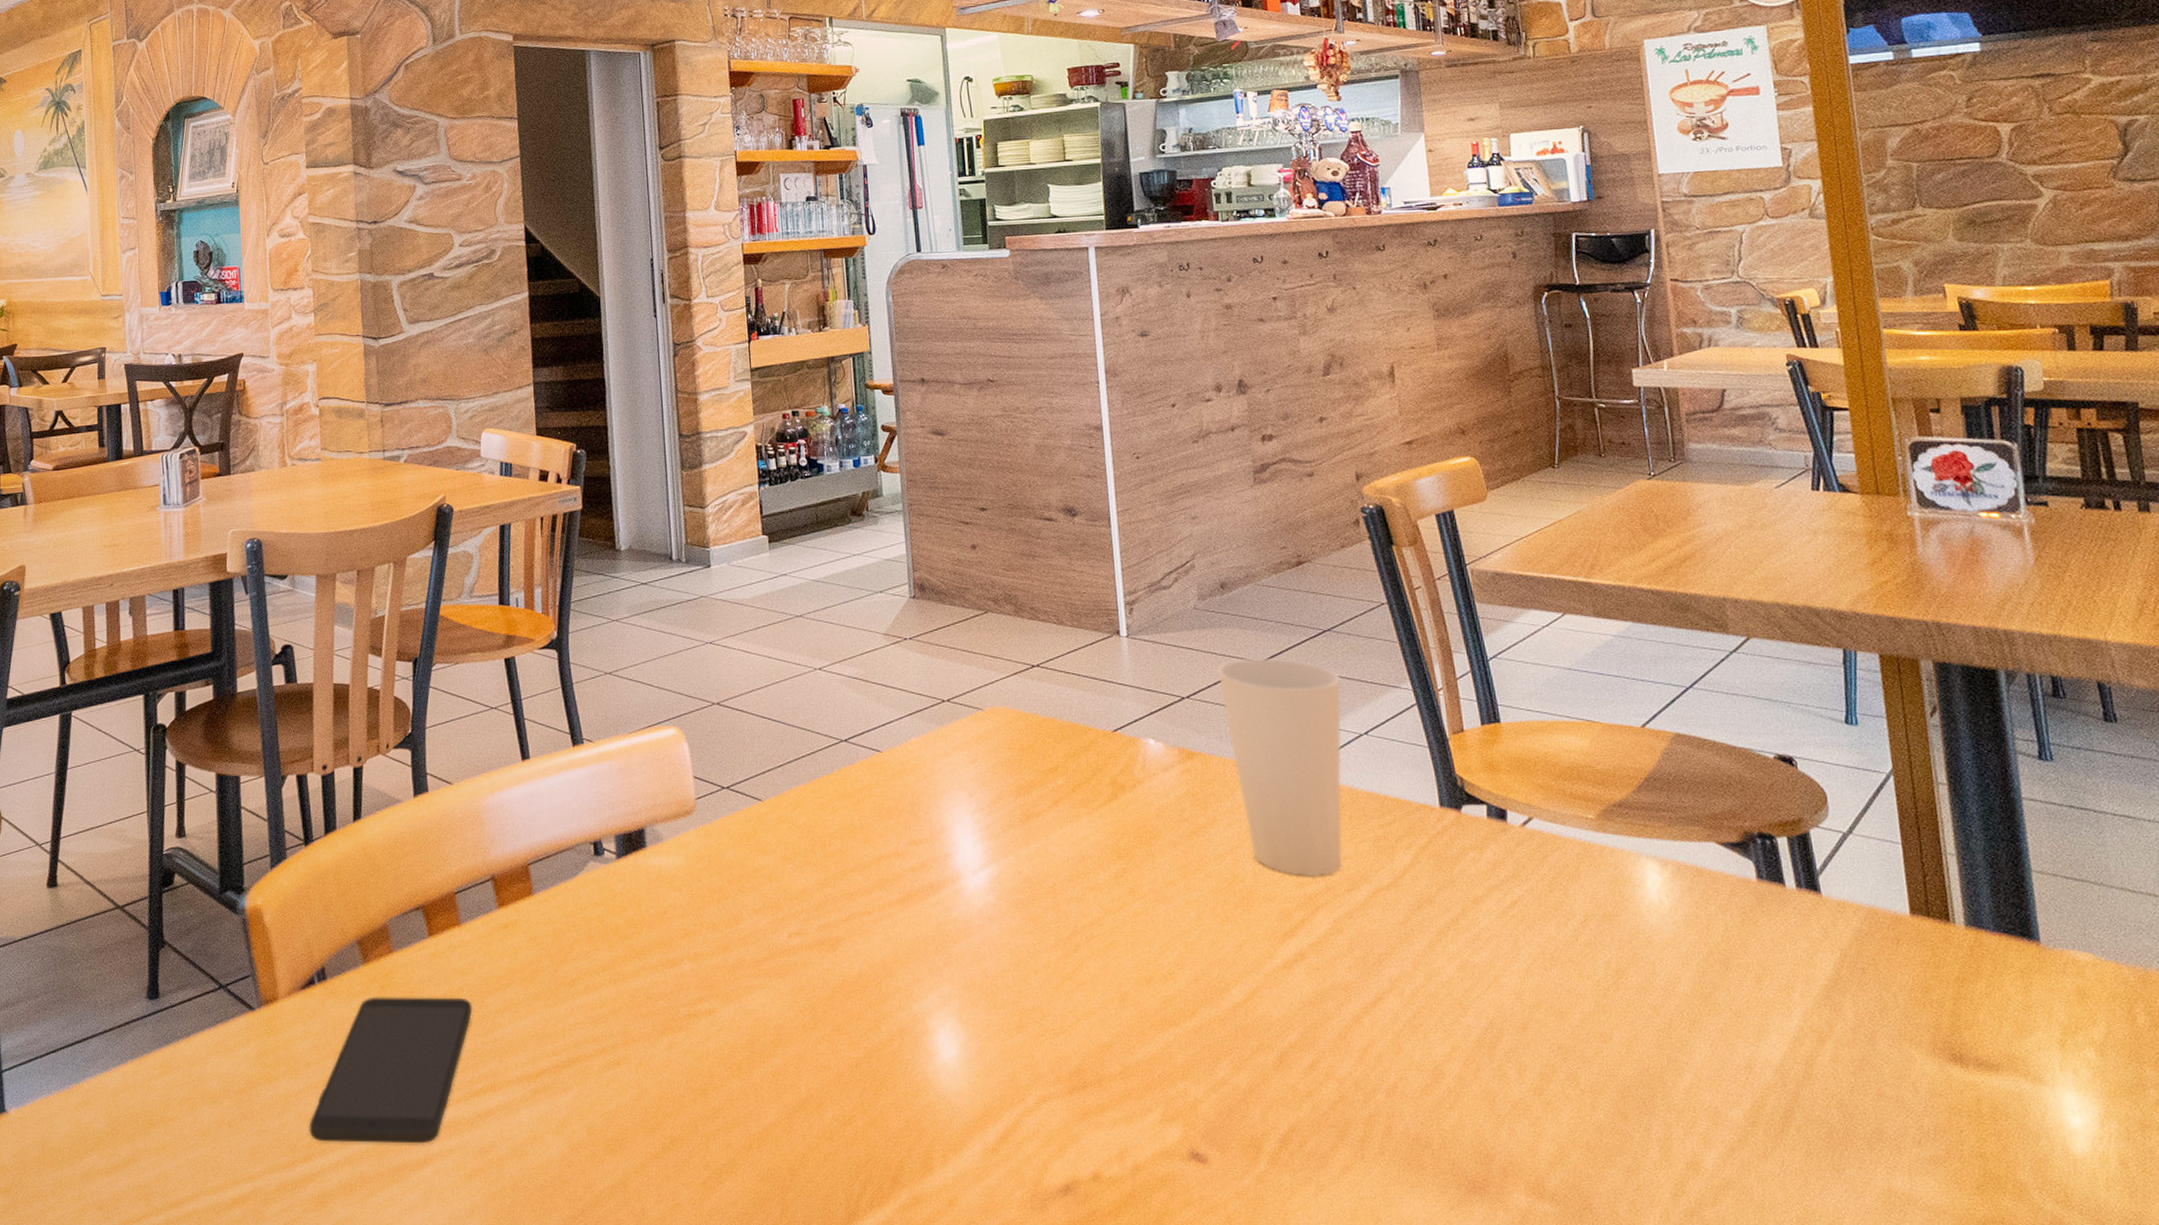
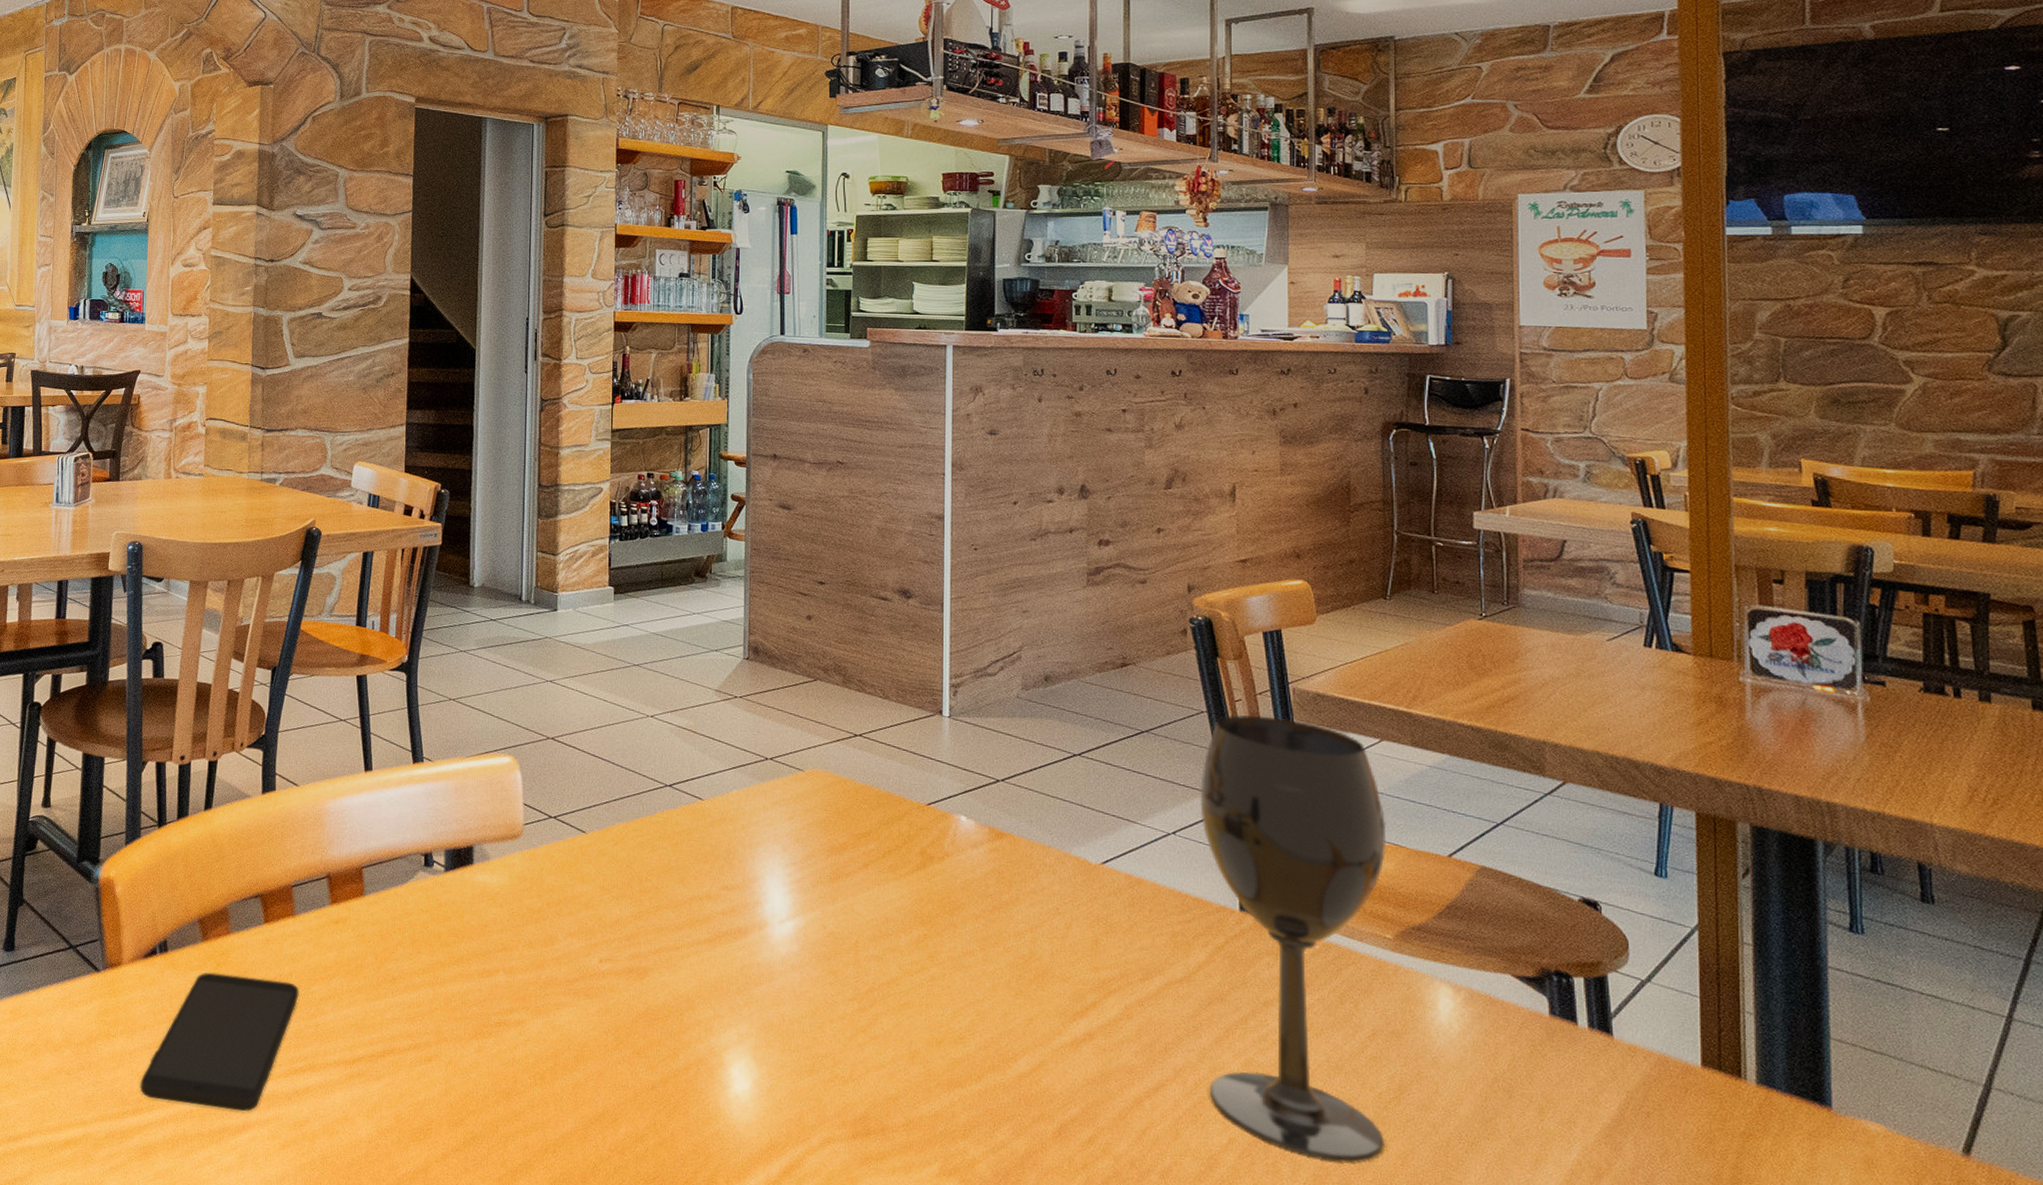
cup: present [1217,657,1342,877] -> none [1033,750,1153,963]
wine glass: none [1388,601,1608,1056] -> present [1200,715,1387,1162]

